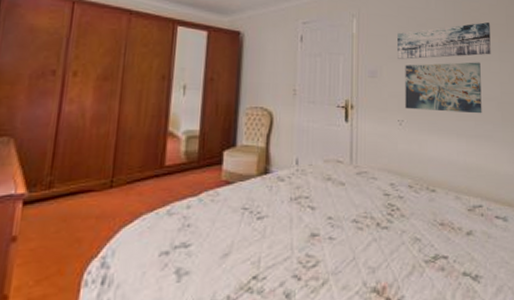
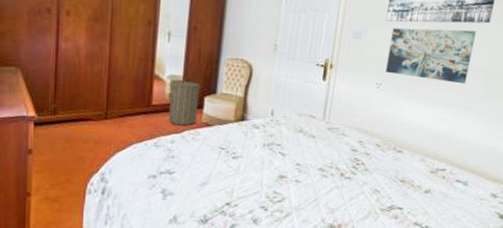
laundry hamper: none [183,131,220,187] -> present [168,77,202,126]

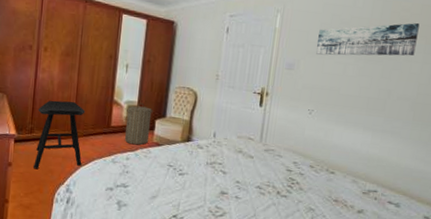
stool: none [60,75,121,156] -> present [34,100,86,168]
wall art: present [386,27,476,84] -> none [317,60,401,111]

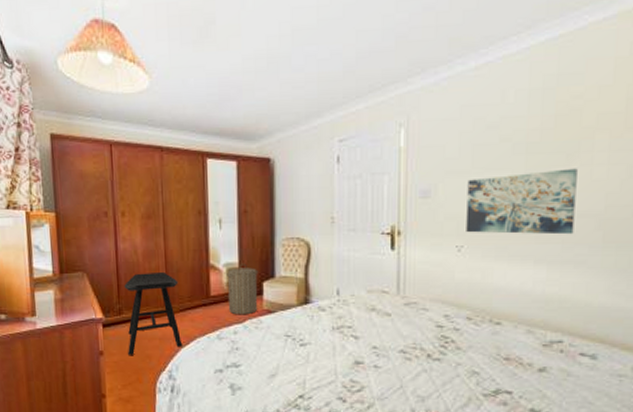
wall art: present [316,22,420,56] -> none [458,111,598,173]
wall art: none [317,60,401,111] -> present [466,168,578,235]

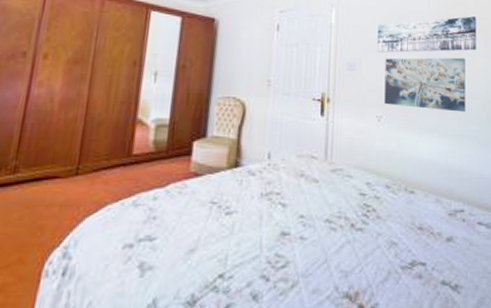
stool: present [124,271,183,355] -> none [14,123,97,226]
laundry hamper: present [227,263,259,315] -> none [150,120,190,178]
wall art: none [458,111,598,173] -> present [378,16,477,53]

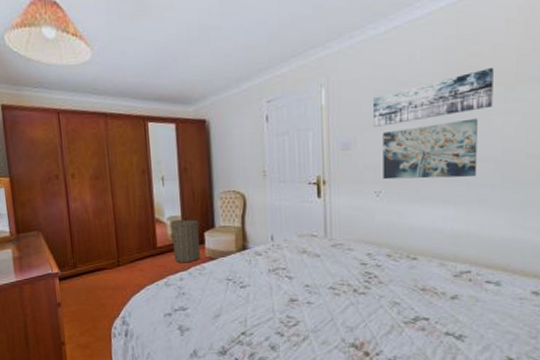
laundry hamper: none [150,120,190,178] -> present [171,216,200,263]

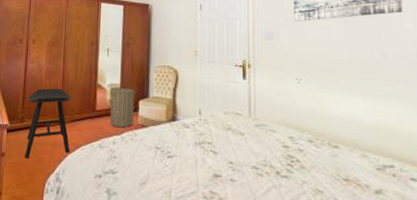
stool: none [77,227,134,305] -> present [25,88,72,158]
wall art: present [382,118,478,180] -> none [302,21,393,74]

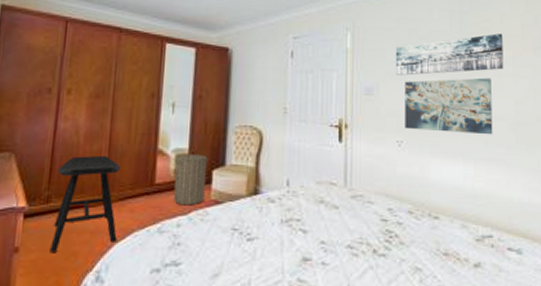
wall art: none [302,21,393,74] -> present [404,77,493,135]

